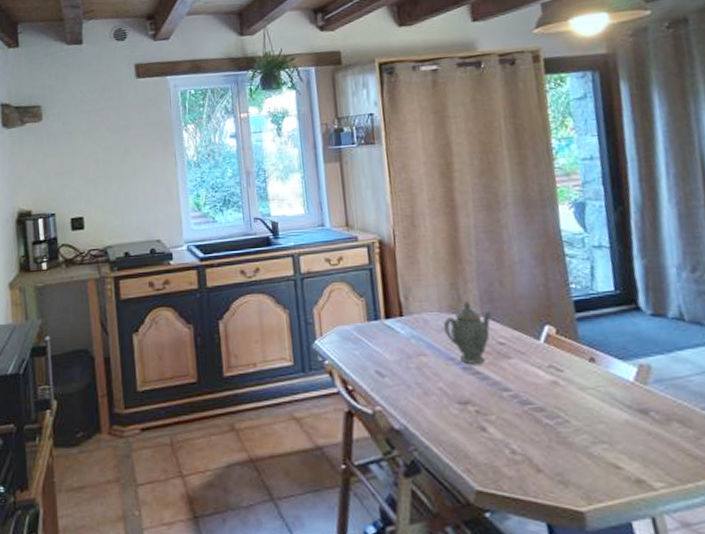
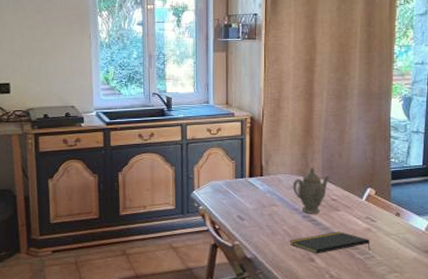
notepad: none [448,387,563,421] -> present [289,231,371,254]

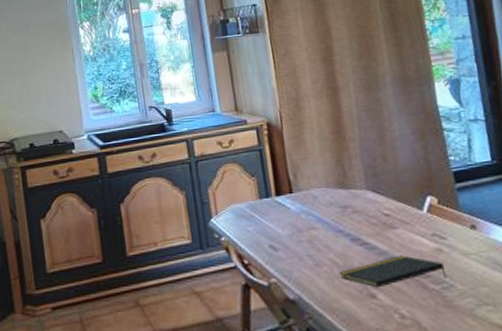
teapot: present [292,167,330,214] -> none [331,175,377,236]

